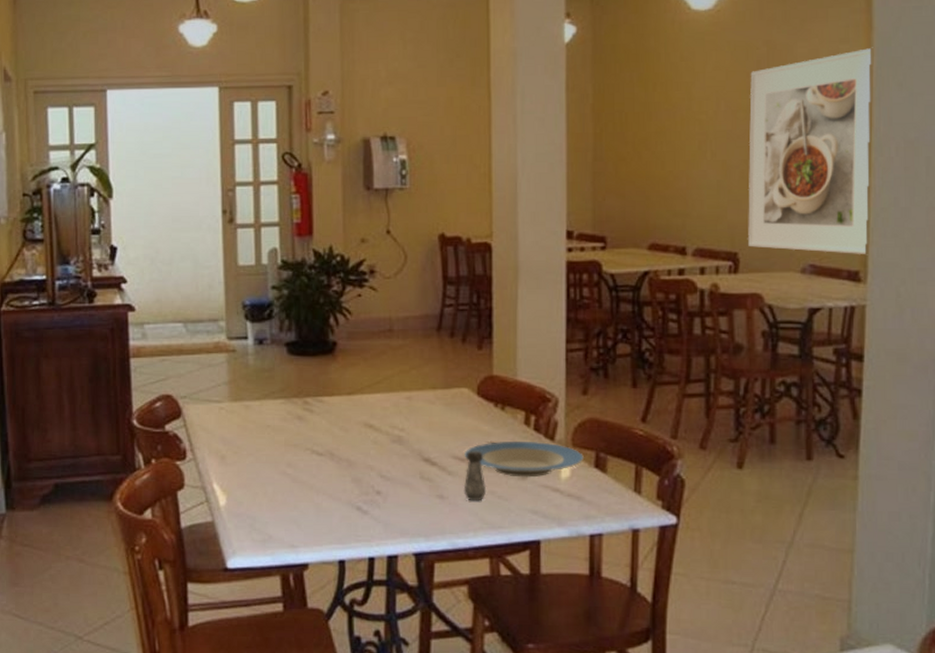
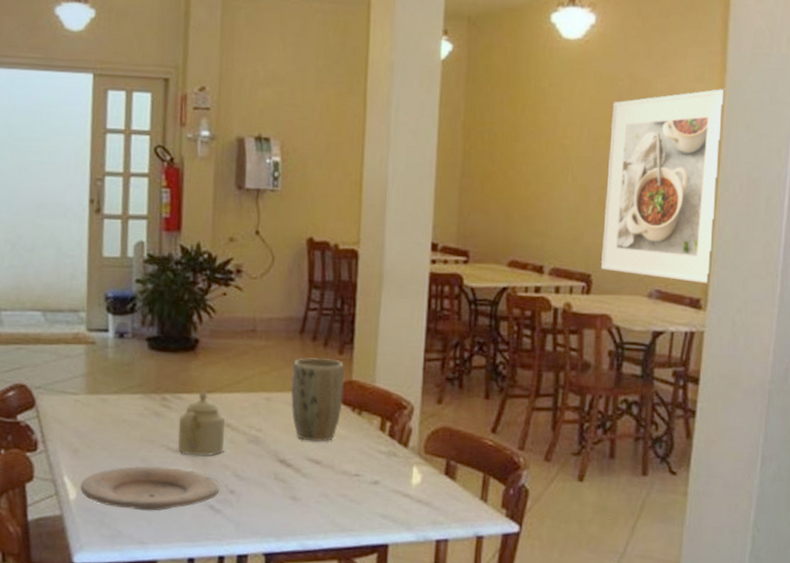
plate: none [230,470,366,515] -> present [81,466,220,511]
sugar bowl: none [321,392,368,458] -> present [177,390,225,457]
plant pot: none [431,353,485,439] -> present [290,357,345,442]
plate: present [463,440,585,478] -> none [318,445,436,482]
salt shaker: present [463,450,487,501] -> none [316,453,340,504]

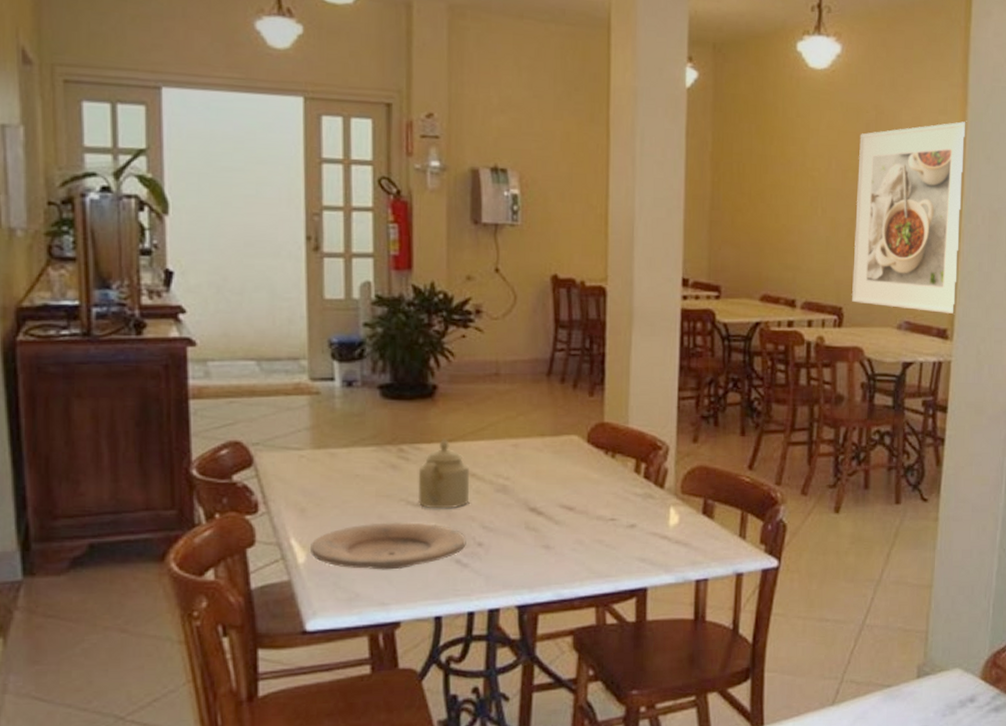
plant pot: present [290,357,345,442] -> none [539,400,596,487]

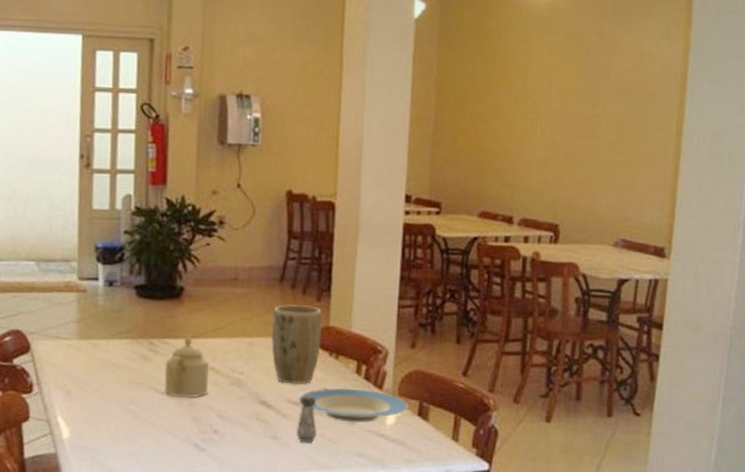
plate: present [311,522,466,570] -> none [73,407,204,450]
plant pot: none [539,400,596,487] -> present [271,304,322,384]
salt shaker: none [570,498,595,551] -> present [296,395,318,443]
plate: none [571,488,693,525] -> present [297,388,409,423]
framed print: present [852,121,967,315] -> none [568,44,691,234]

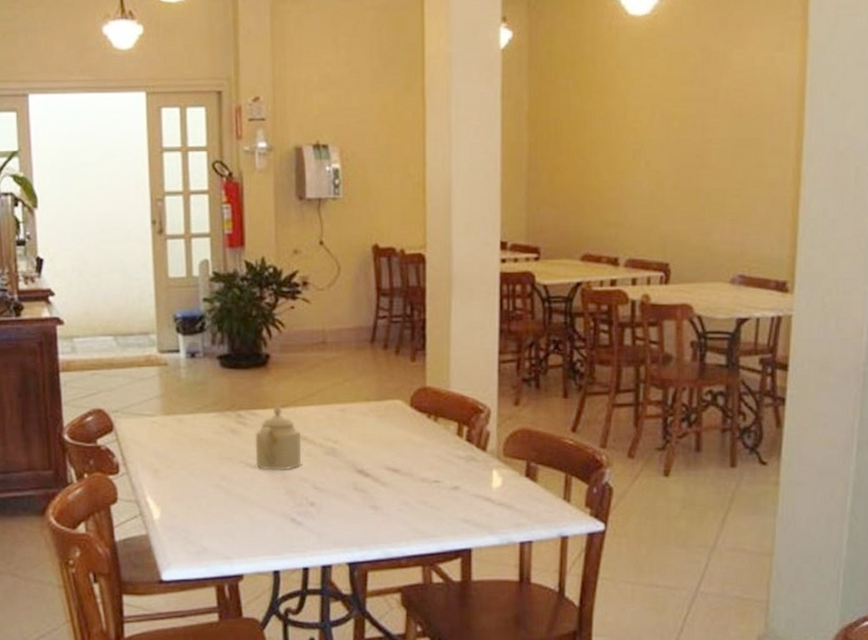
plant pot: present [271,304,322,384] -> none [364,365,418,450]
salt shaker: present [296,395,318,443] -> none [396,461,420,511]
plate: present [297,388,409,423] -> none [396,451,516,487]

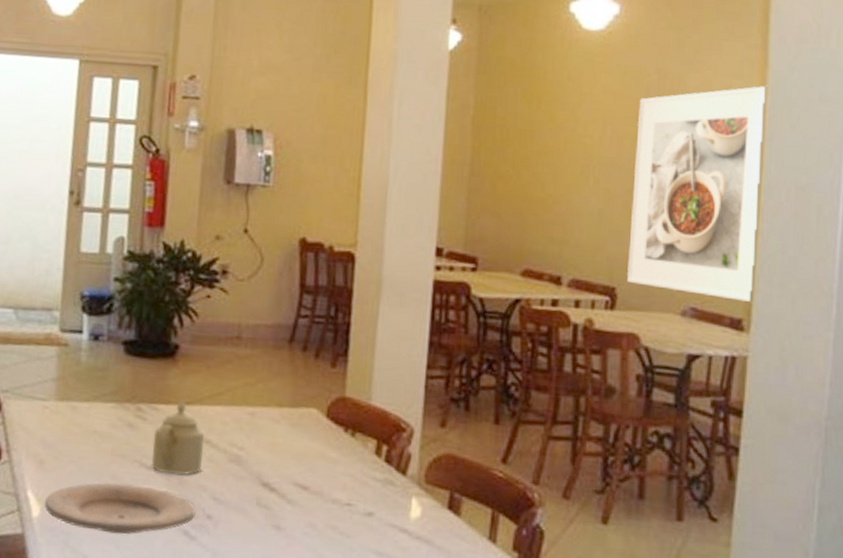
plate: none [164,483,300,527] -> present [45,482,196,535]
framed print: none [680,55,808,266] -> present [627,85,768,303]

